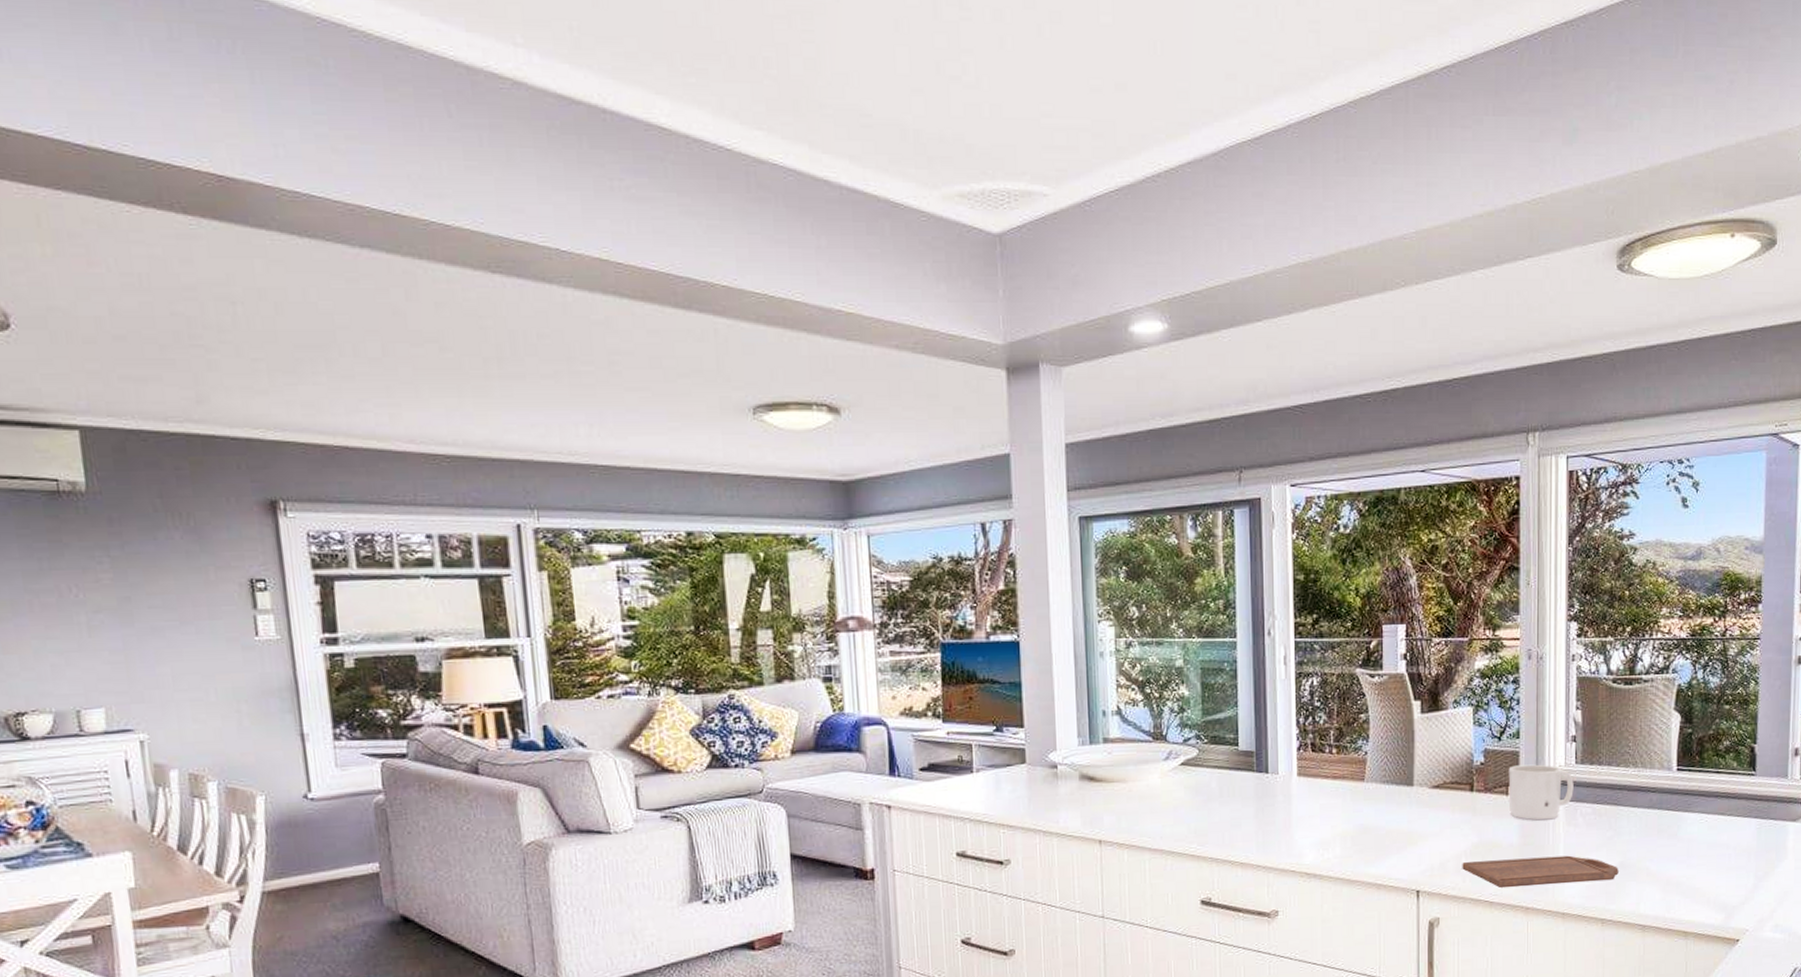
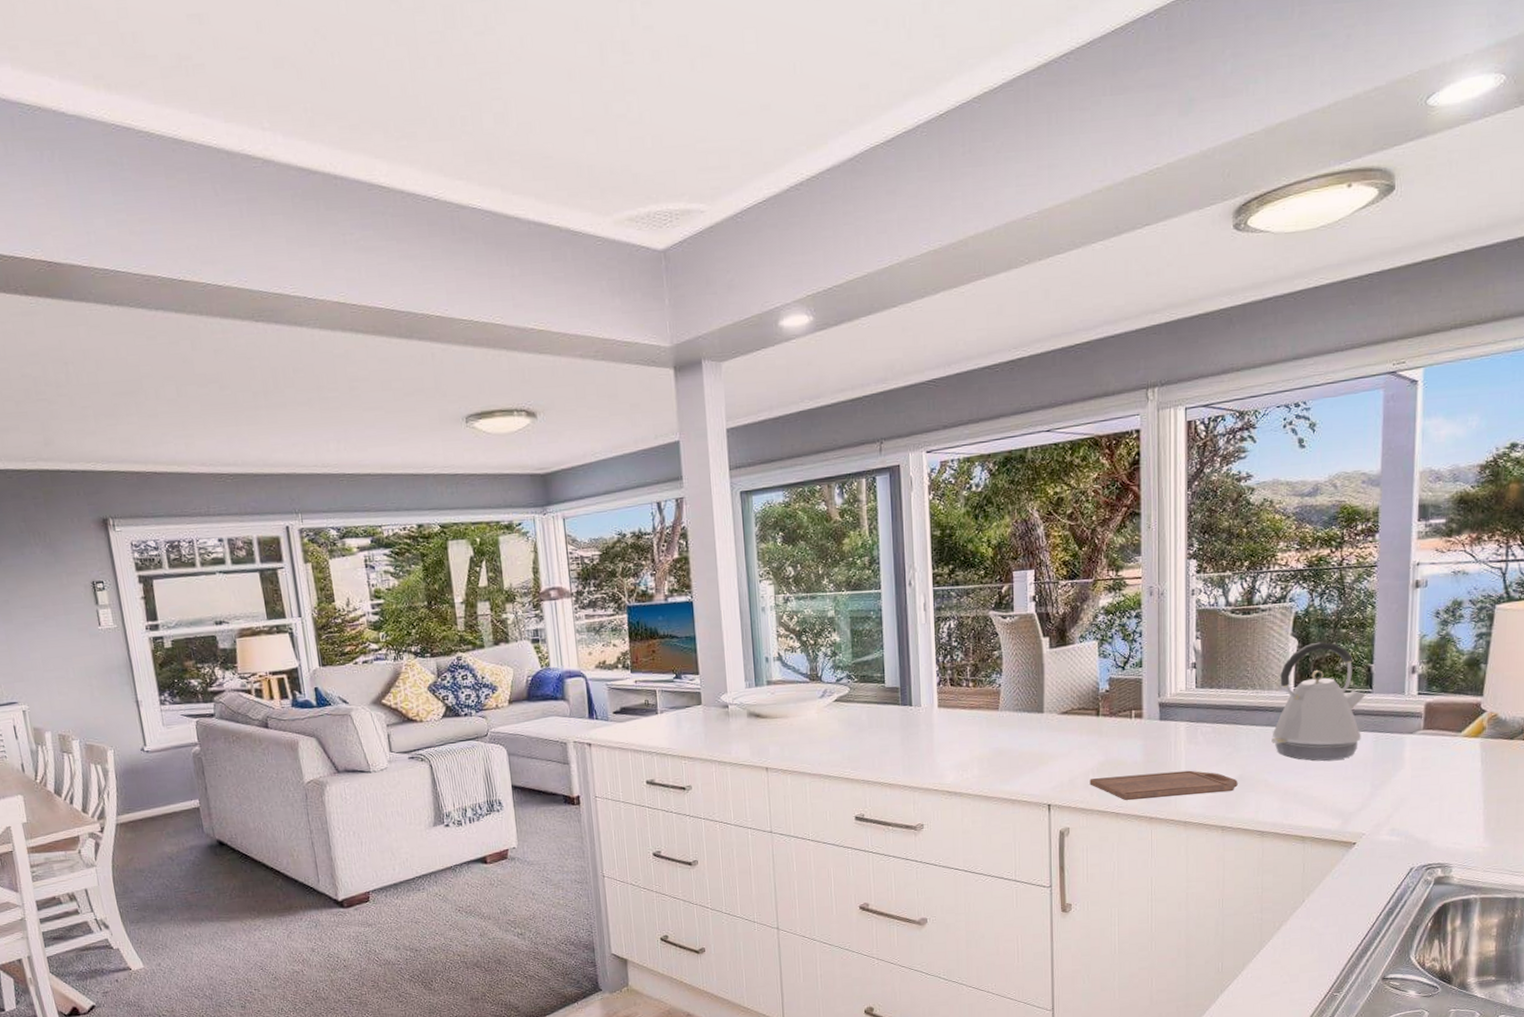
mug: present [1508,764,1574,822] -> none [1132,689,1194,741]
kettle: none [1653,718,1750,849] -> present [1271,641,1366,761]

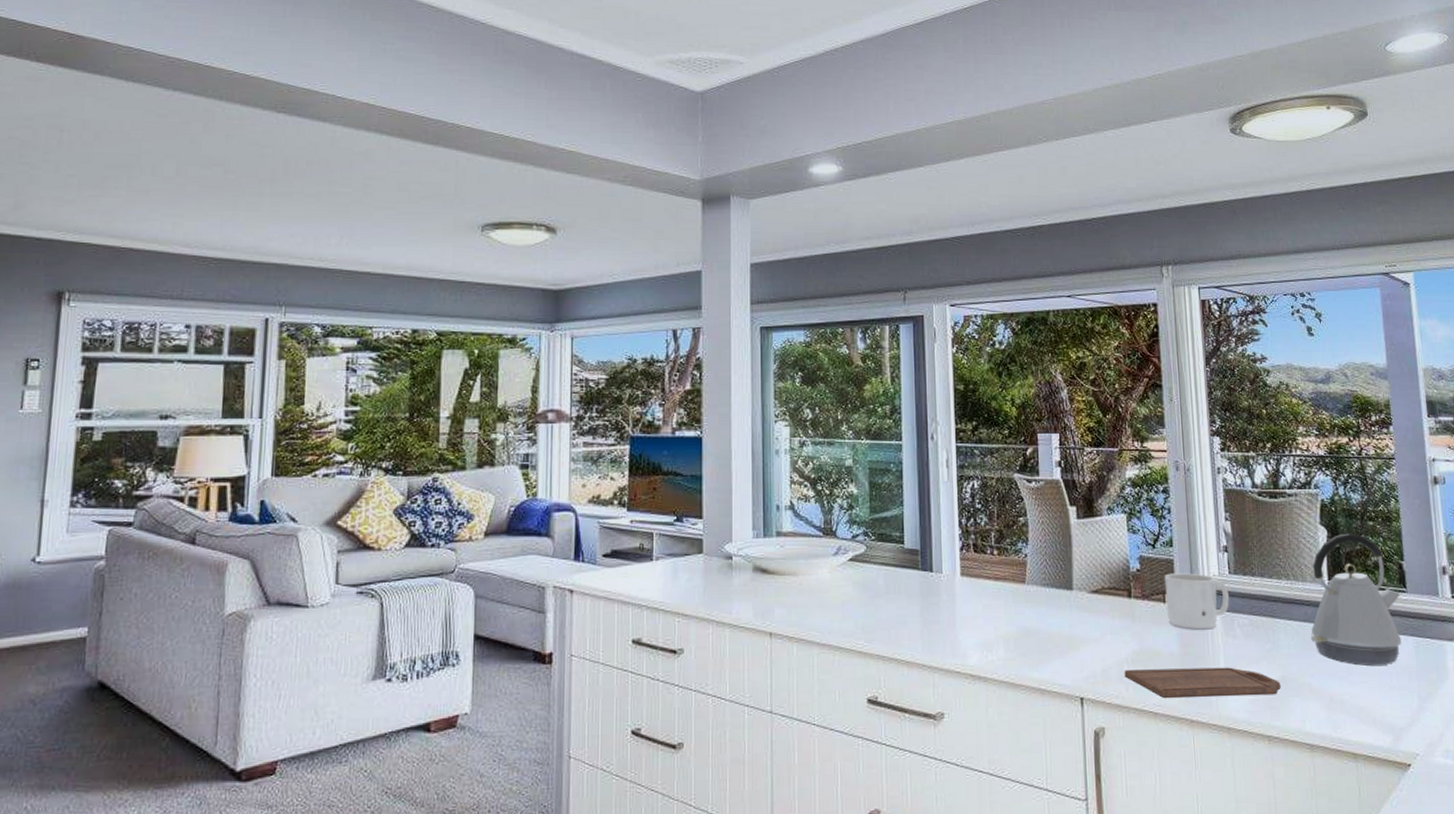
mug: none [1132,689,1194,741] -> present [1164,573,1229,631]

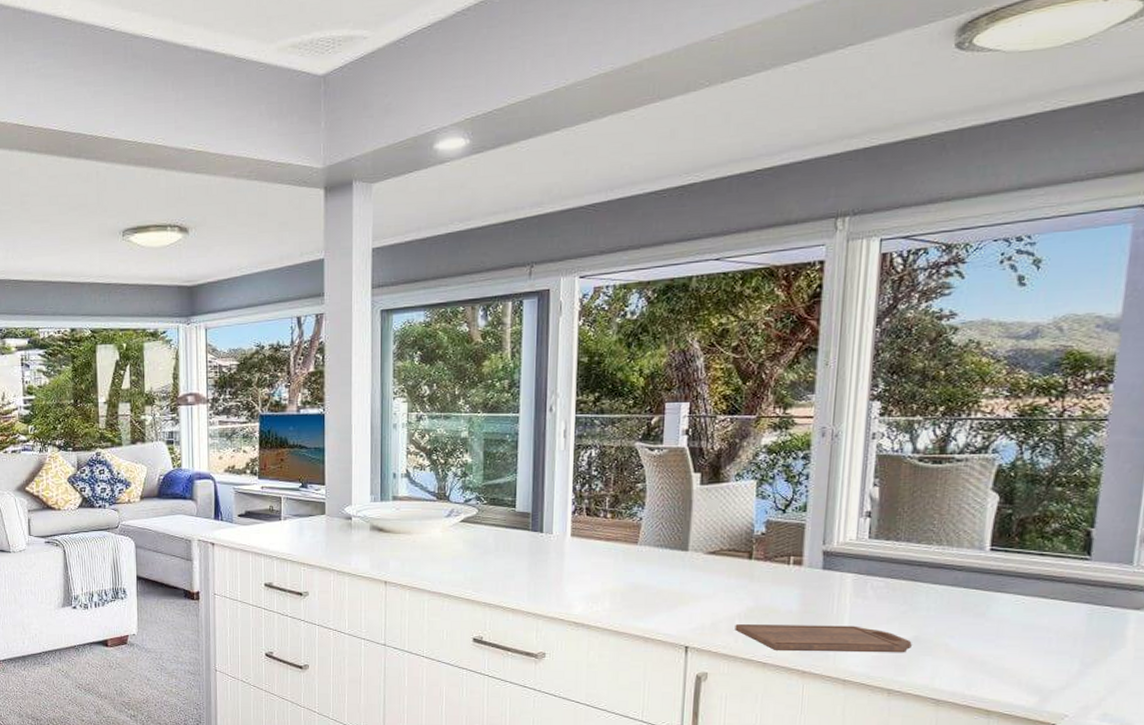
mug: present [1164,573,1229,631] -> none [790,537,866,592]
kettle: present [1311,533,1402,666] -> none [957,499,1082,630]

